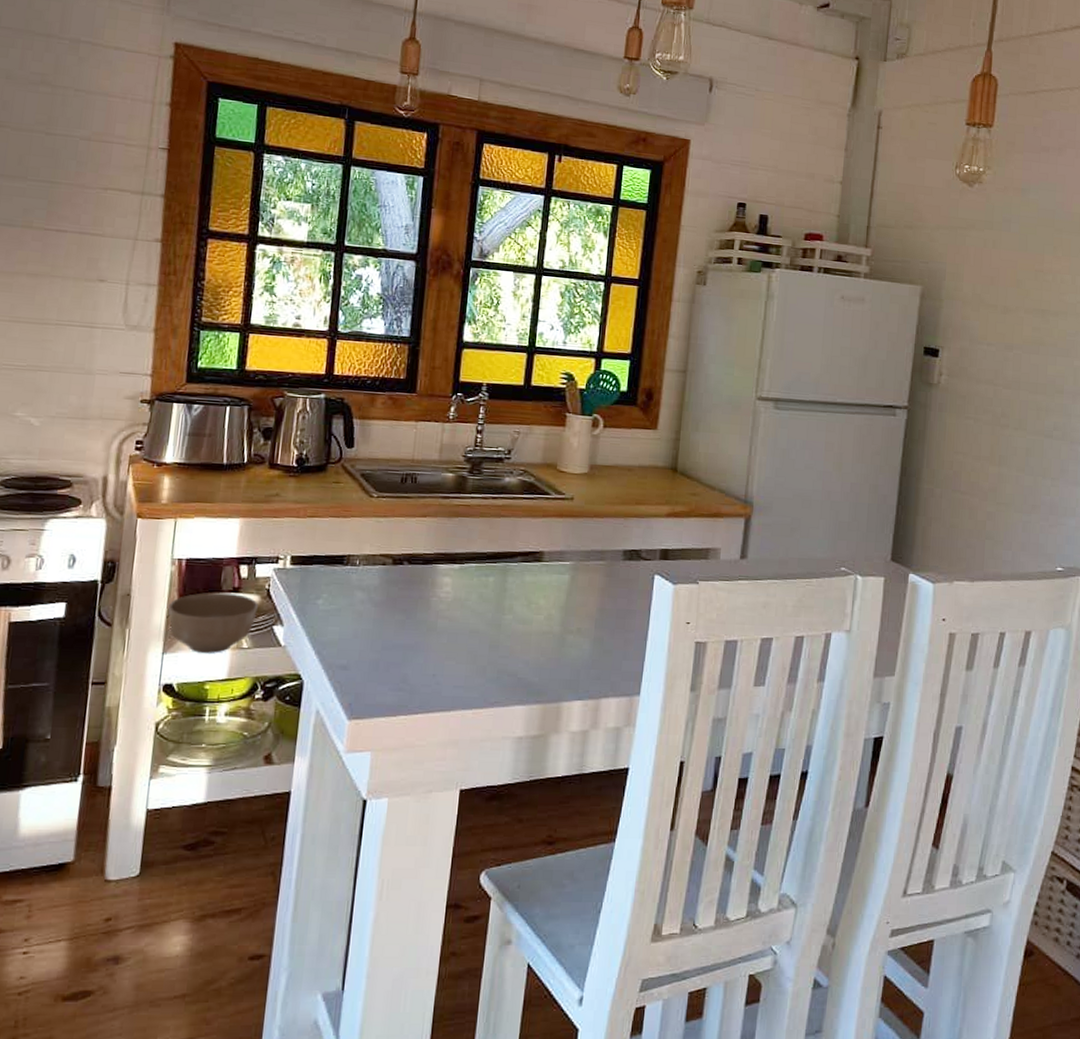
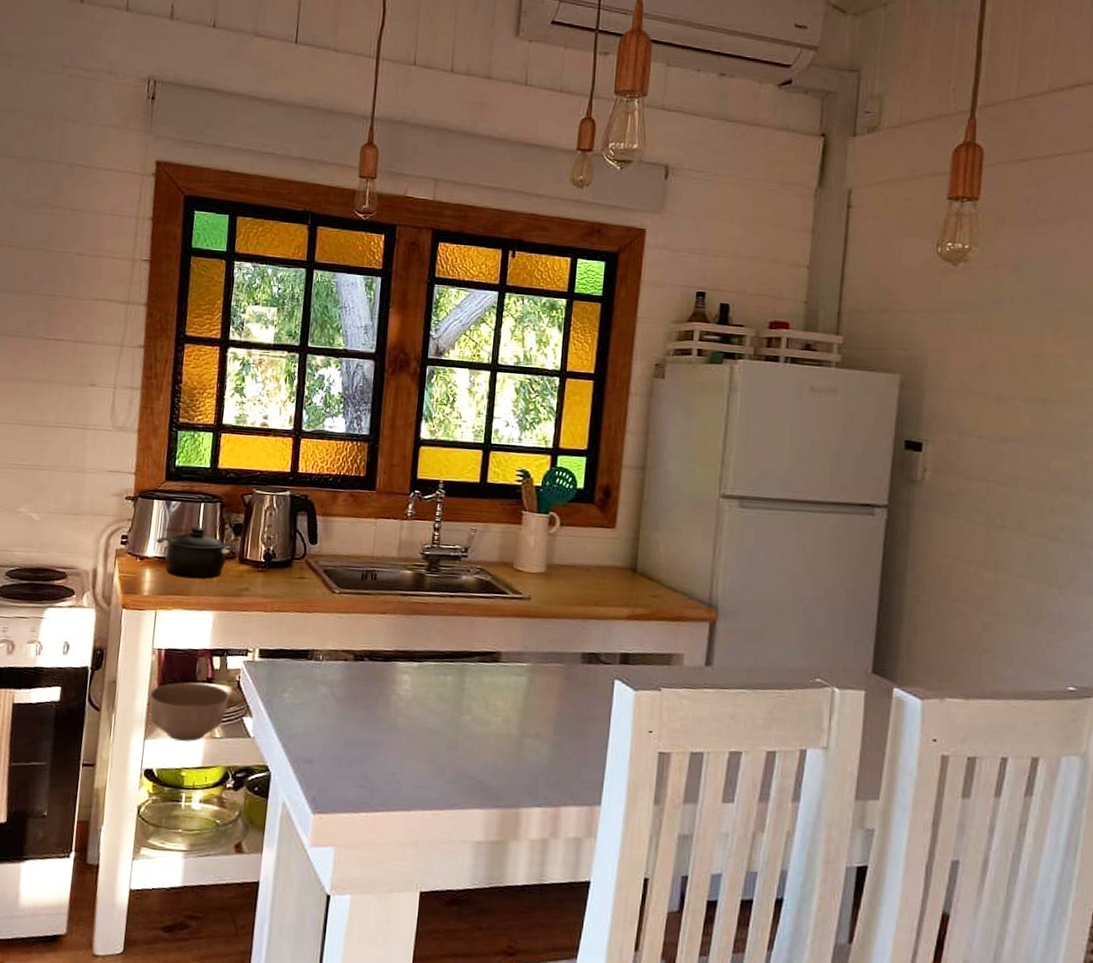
saucepan: none [175,430,267,485] -> present [156,526,237,579]

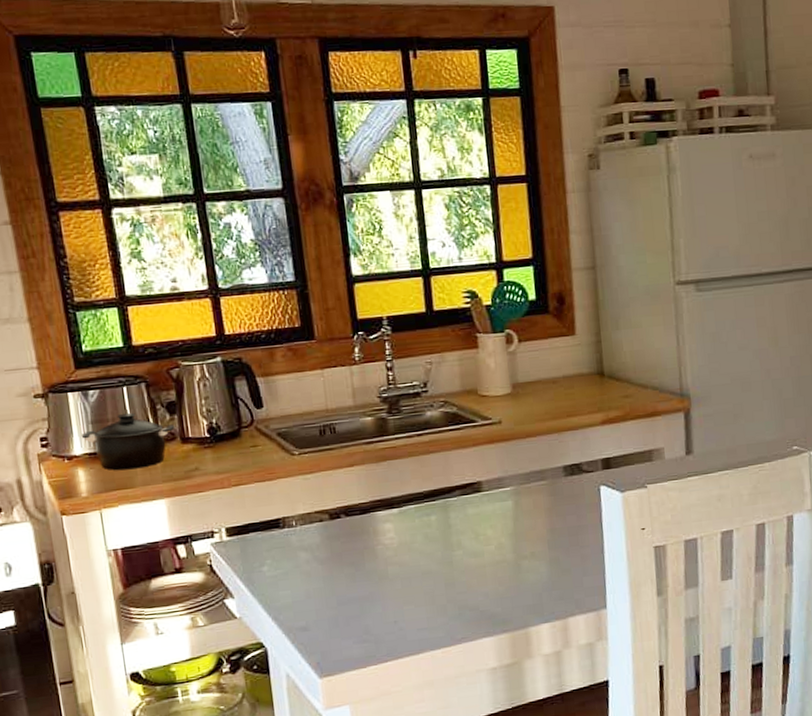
bowl: present [149,682,229,741] -> none [115,574,205,638]

